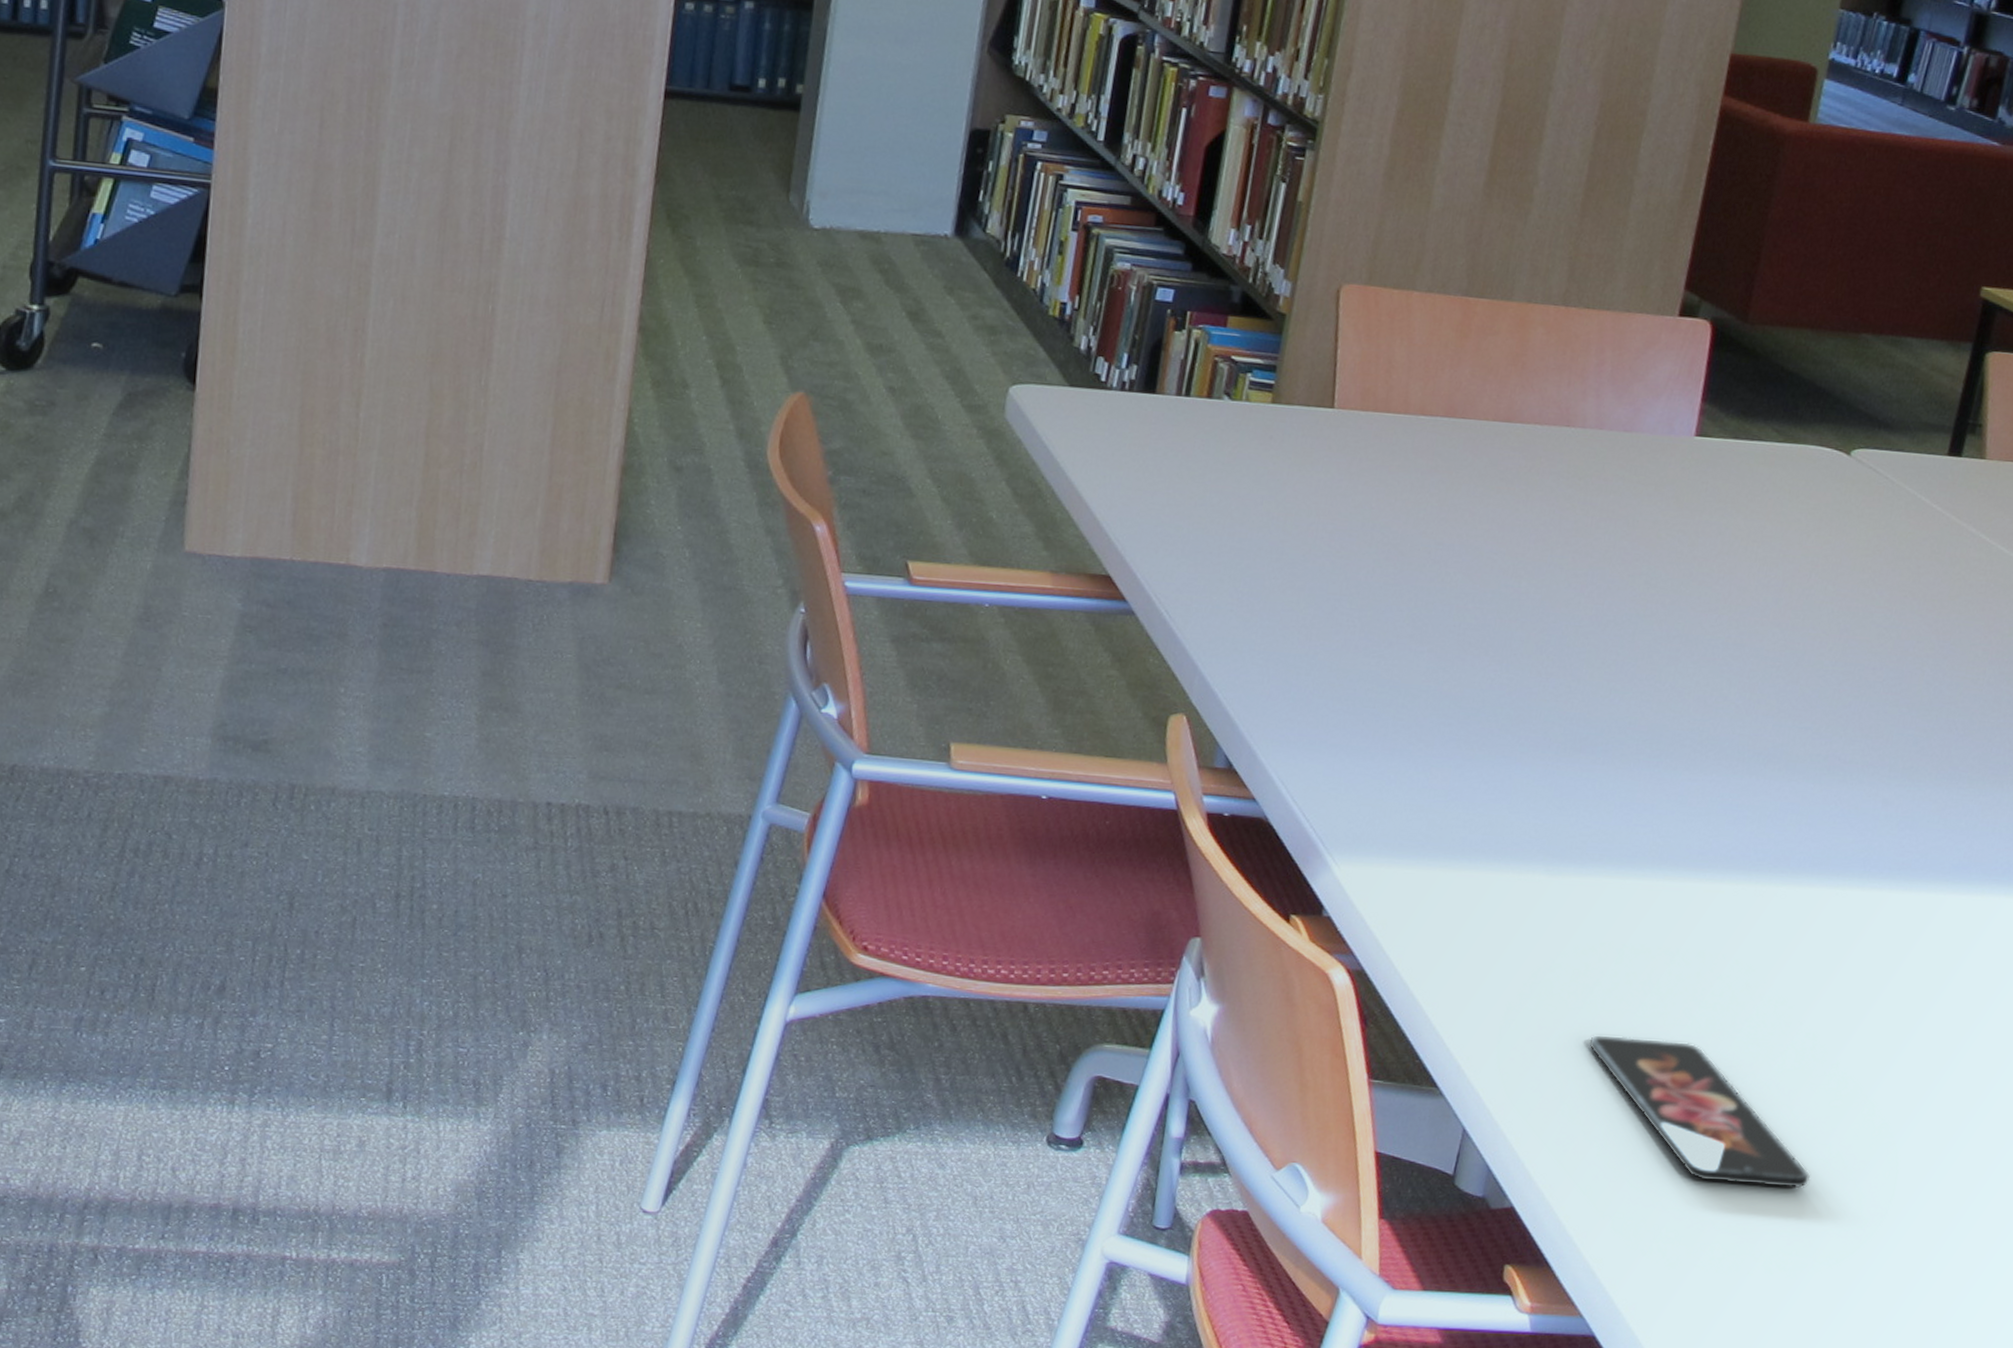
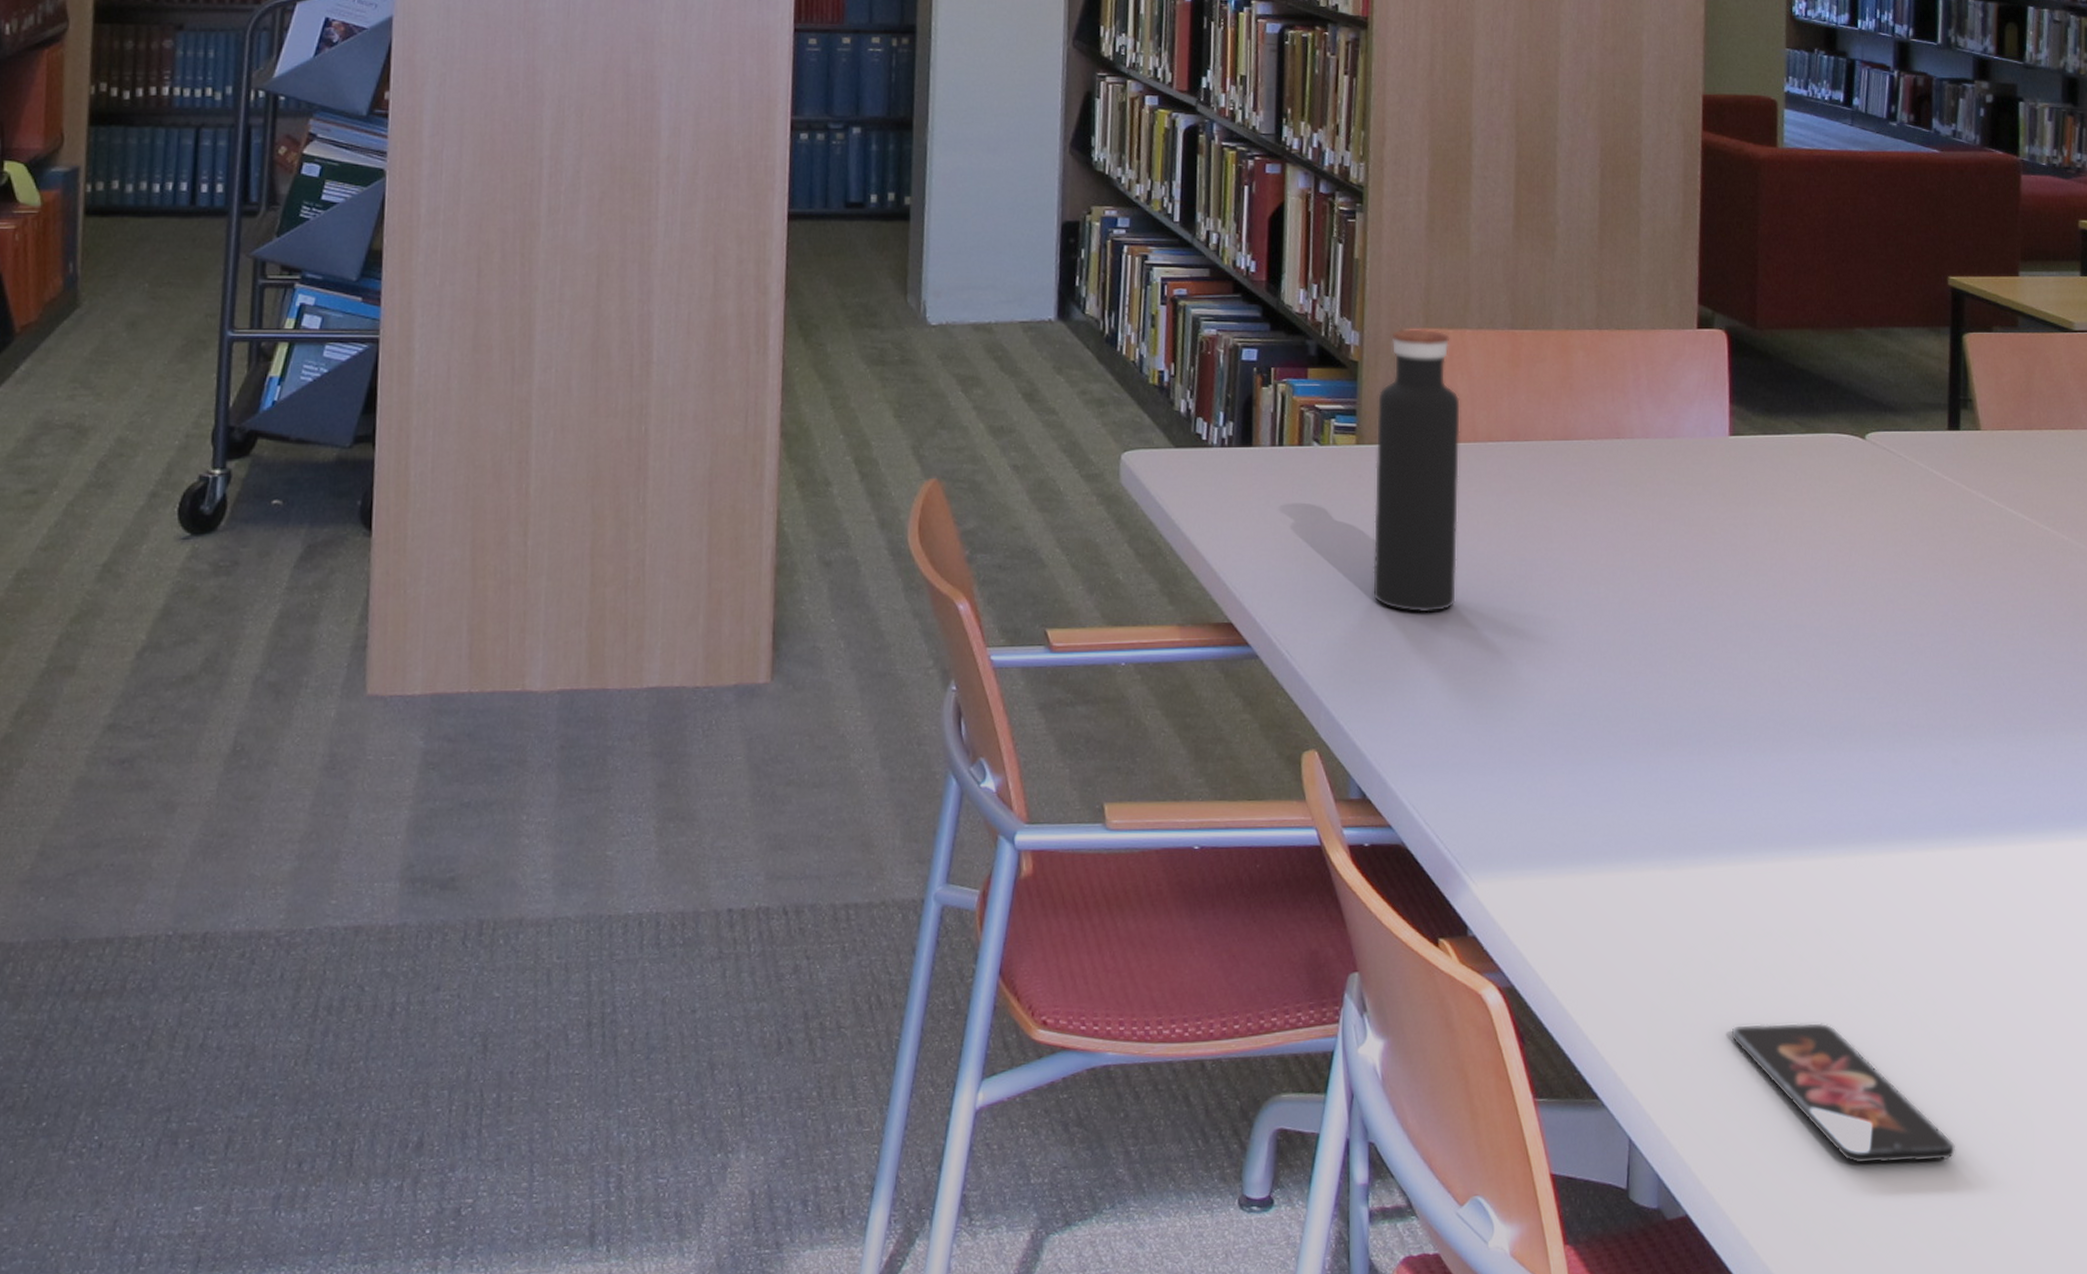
water bottle: none [1268,283,1396,589] -> present [1373,329,1461,613]

